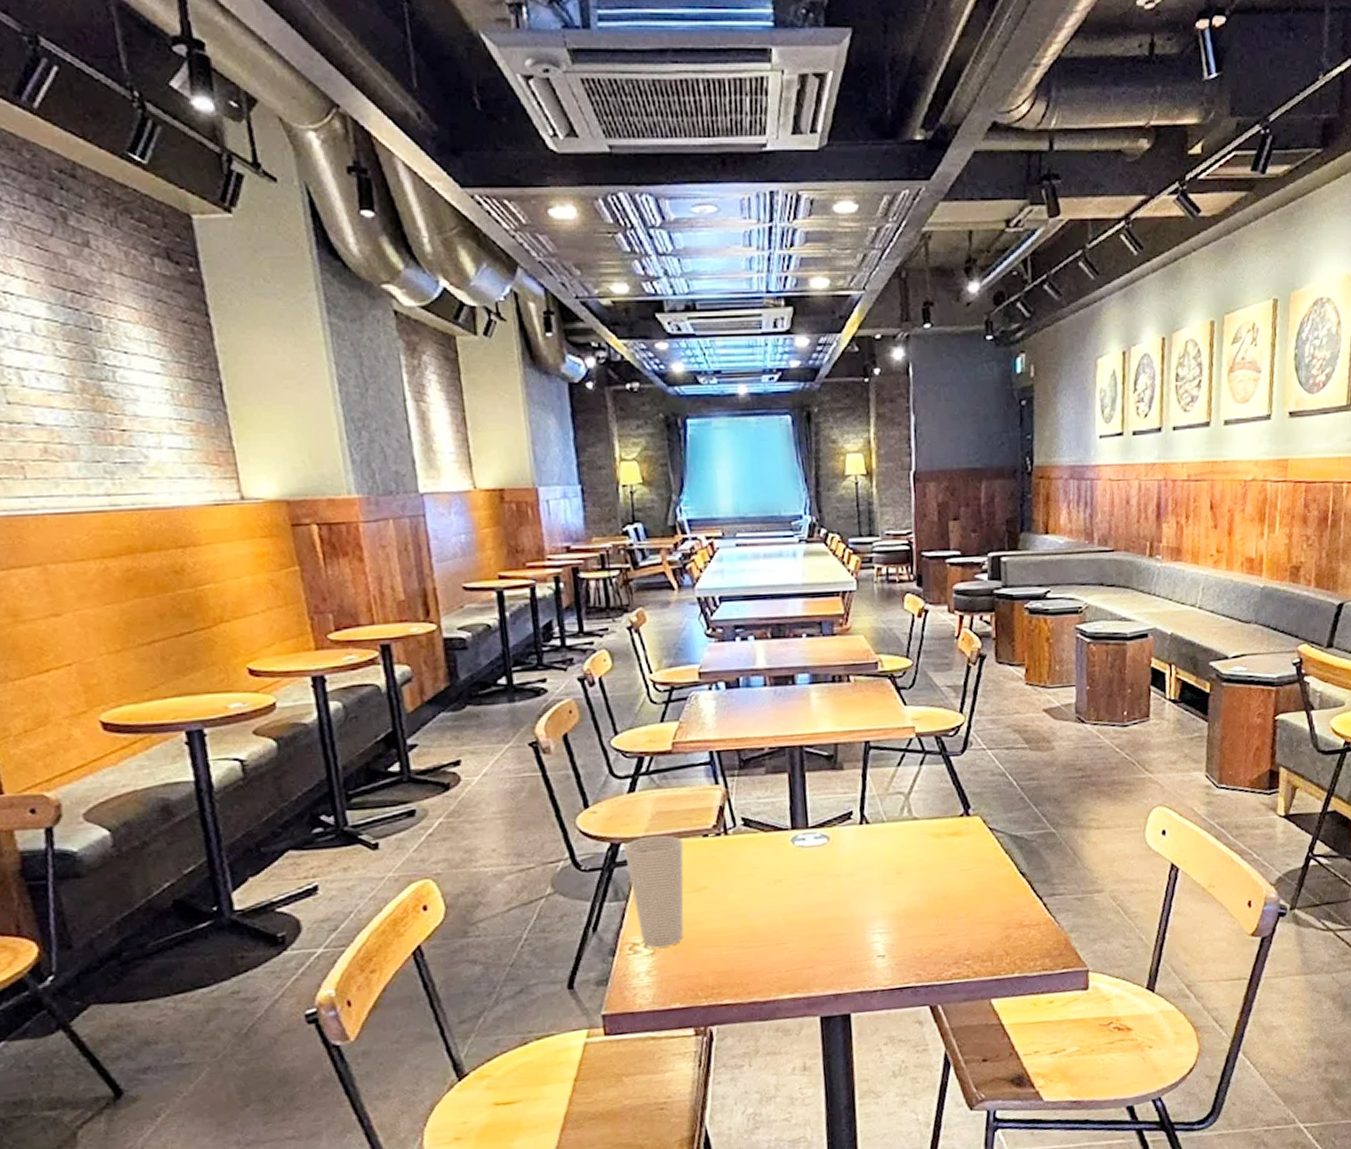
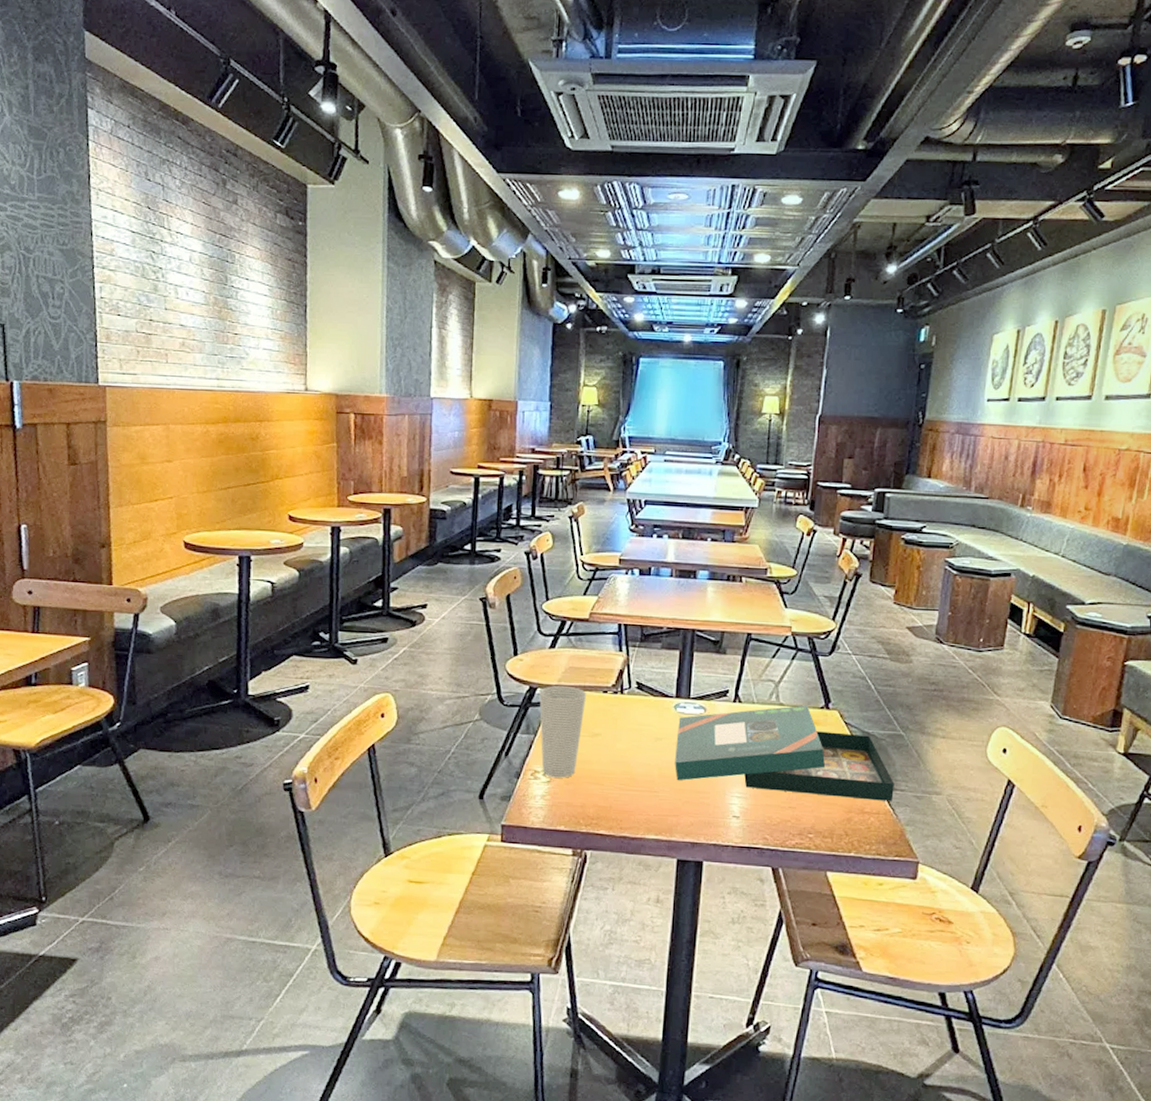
board game: none [798,815,1053,925] -> present [675,705,894,802]

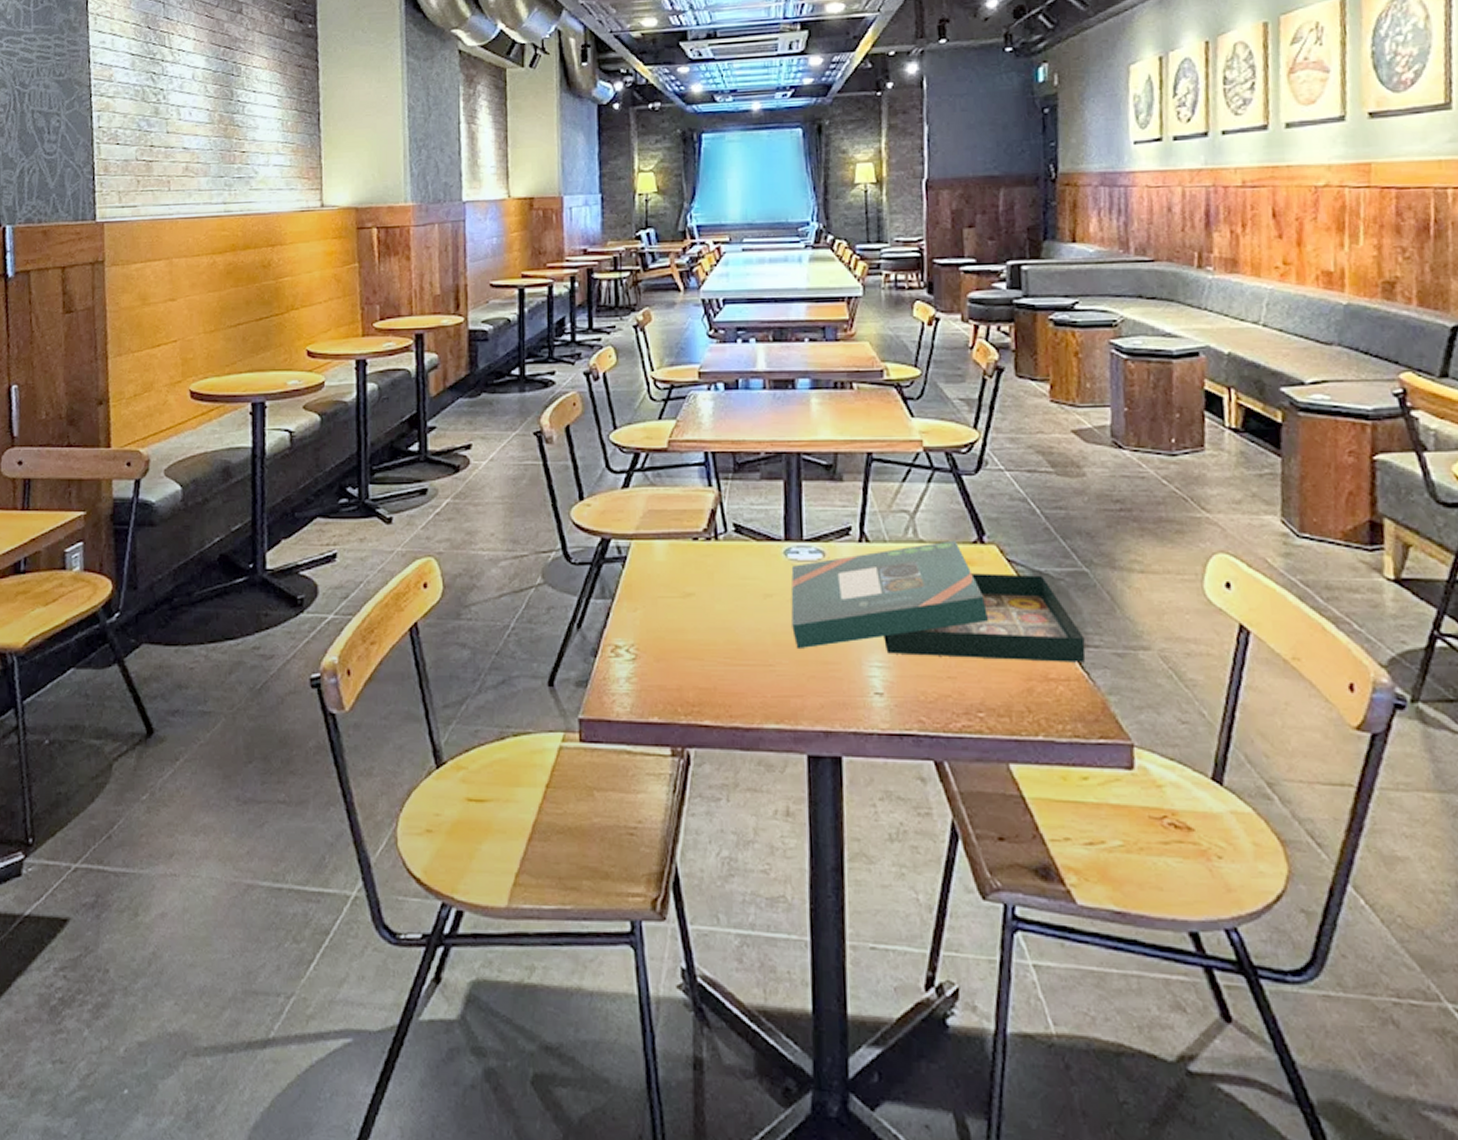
cup: present [539,685,586,778] -> none [614,533,672,653]

